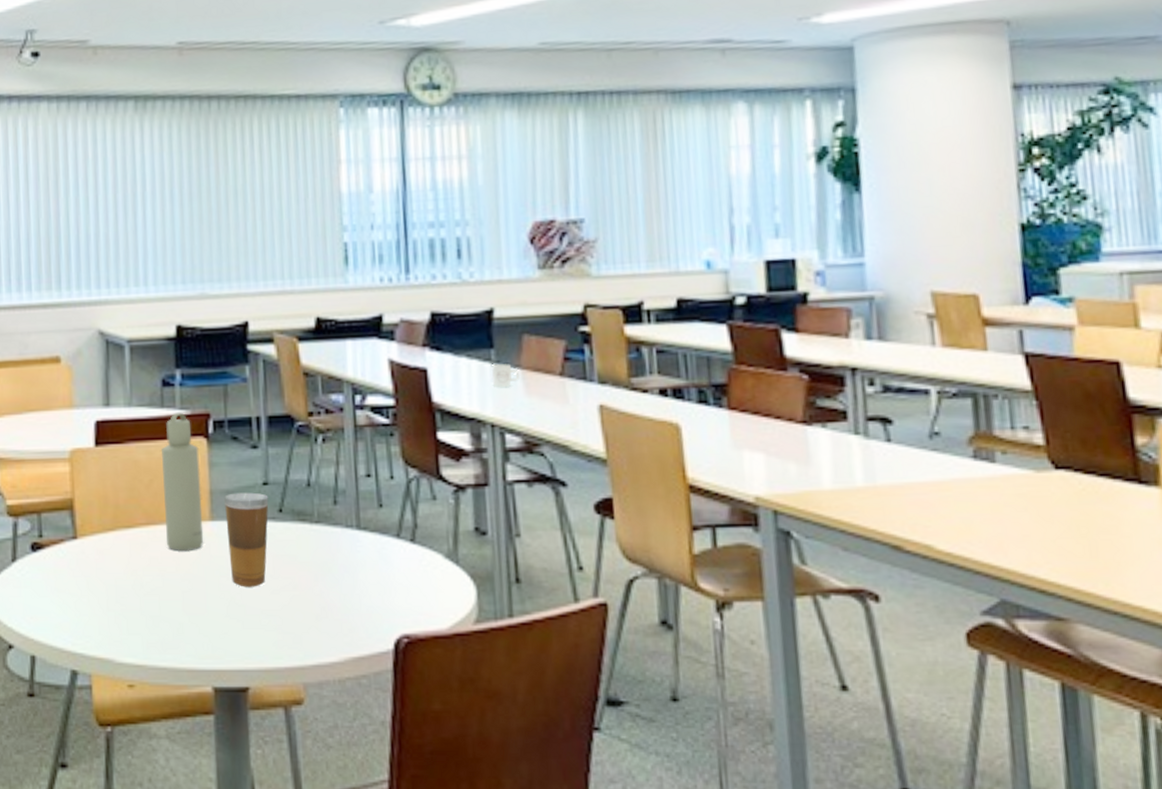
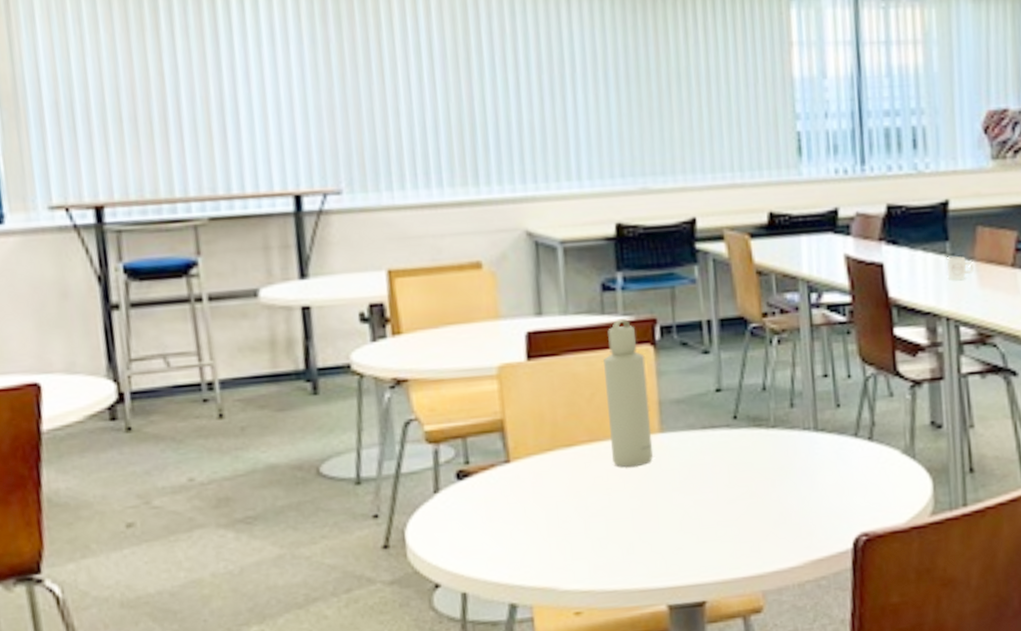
beverage cup: present [224,492,269,587] -> none [674,400,723,500]

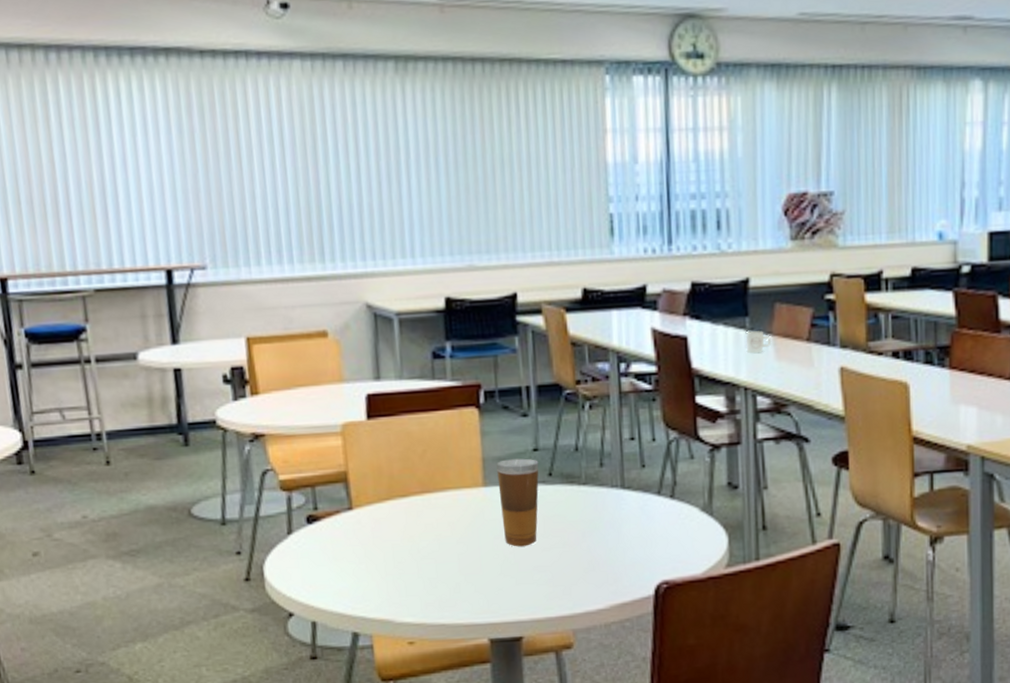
bottle: present [603,318,654,467] -> none [434,383,478,517]
beverage cup: none [674,400,723,500] -> present [496,458,539,547]

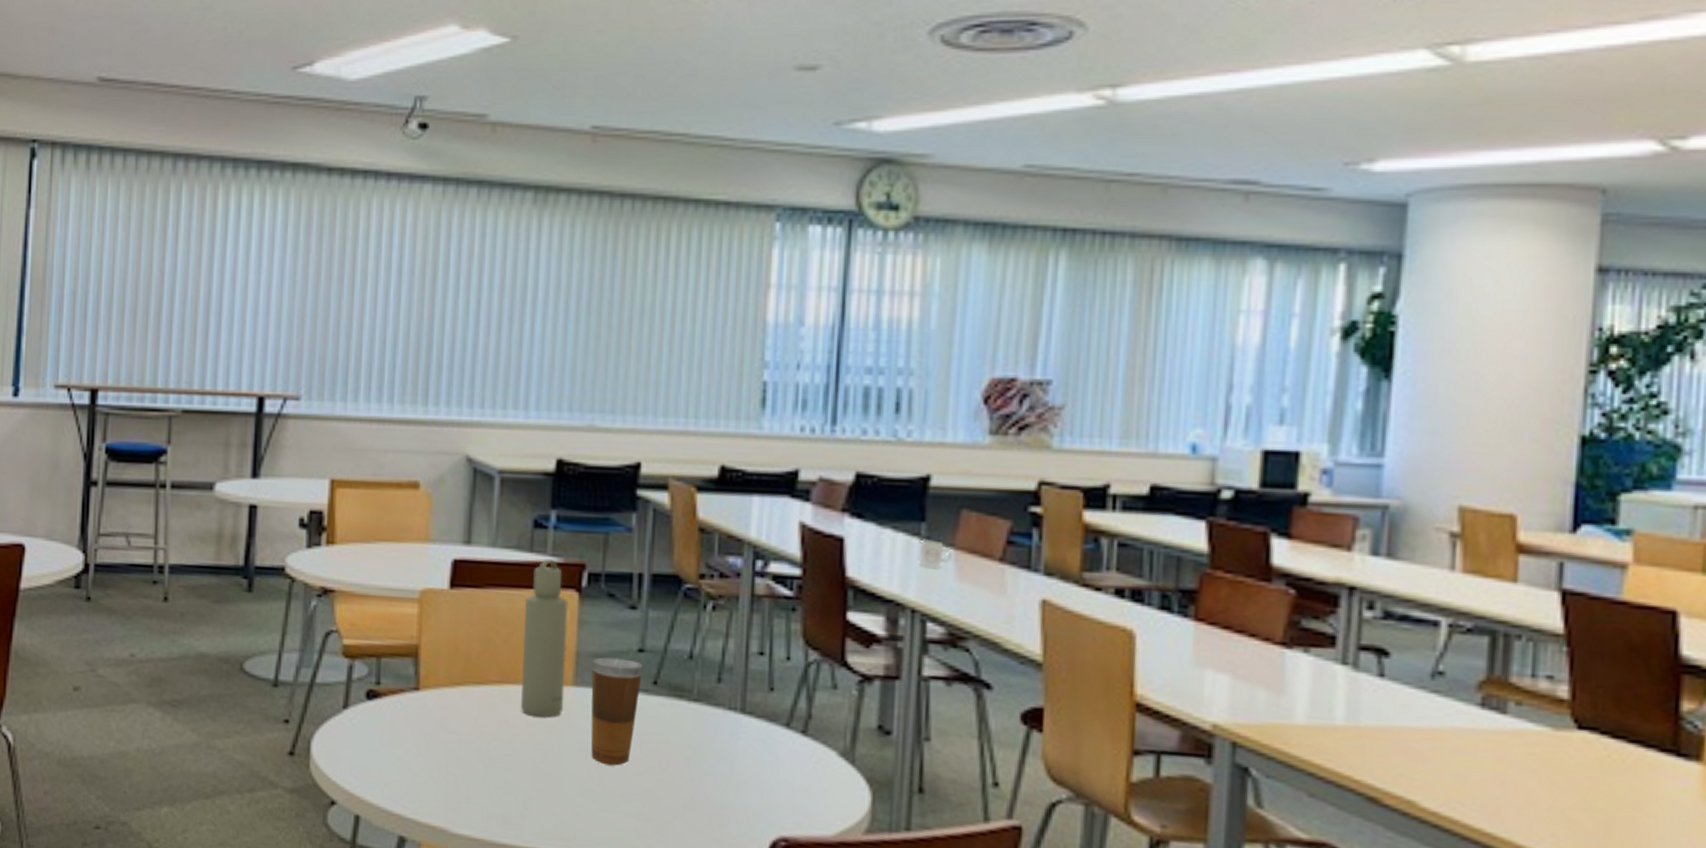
bottle: none [434,383,478,517] -> present [521,559,568,718]

